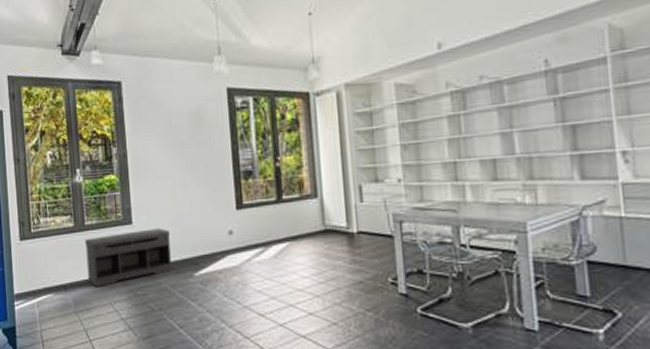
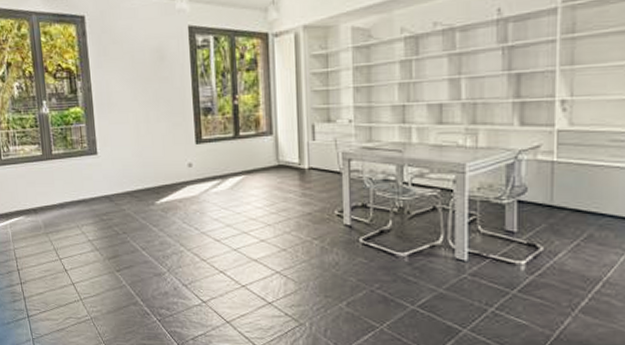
bench: present [85,228,172,288] -> none [53,159,135,212]

